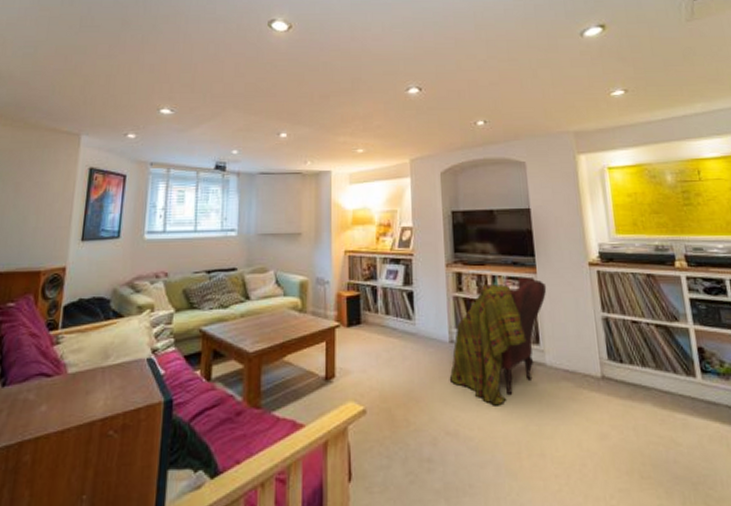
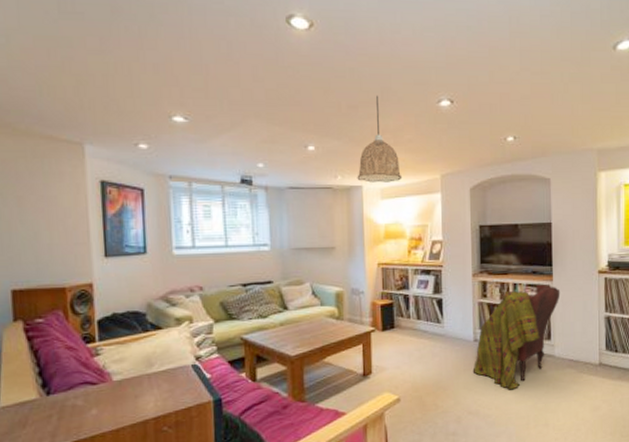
pendant lamp: none [326,85,371,168] -> present [357,95,403,183]

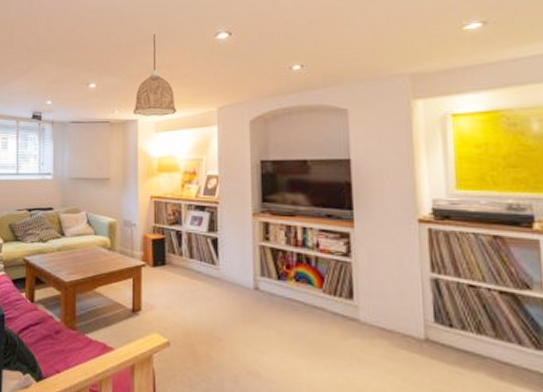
tartan: present [472,284,561,390] -> none [252,230,365,355]

